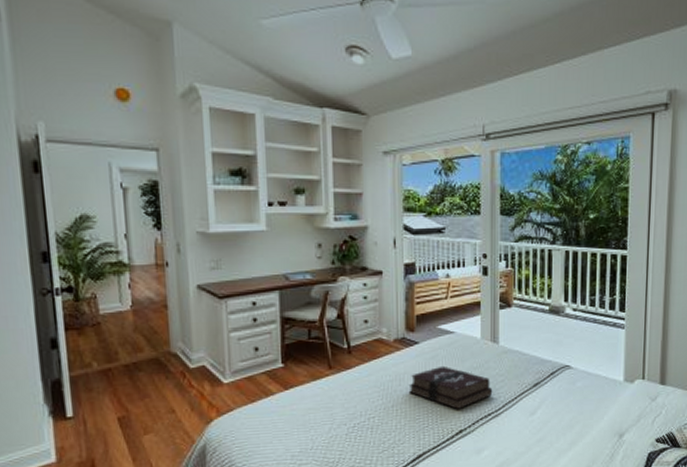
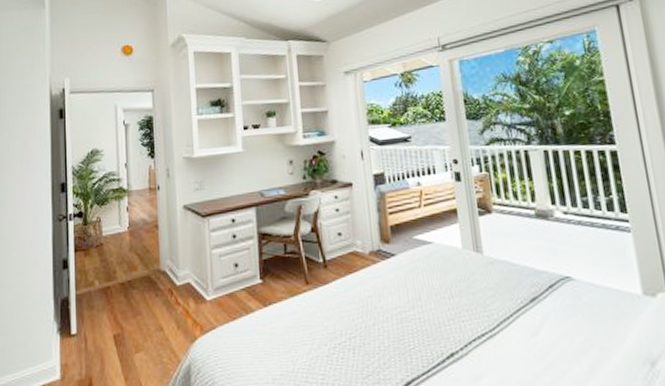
hardback book: present [408,365,493,410] -> none [388,279,484,330]

